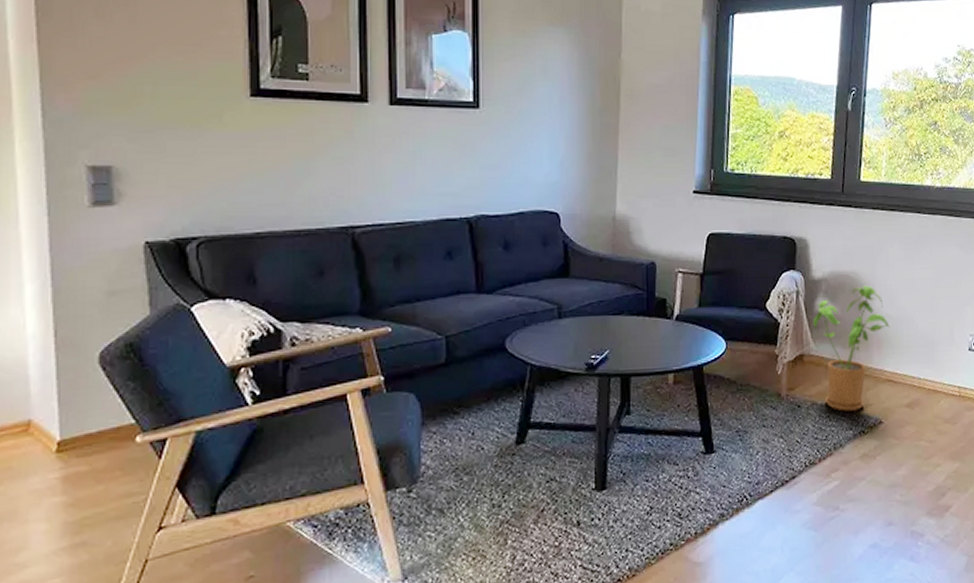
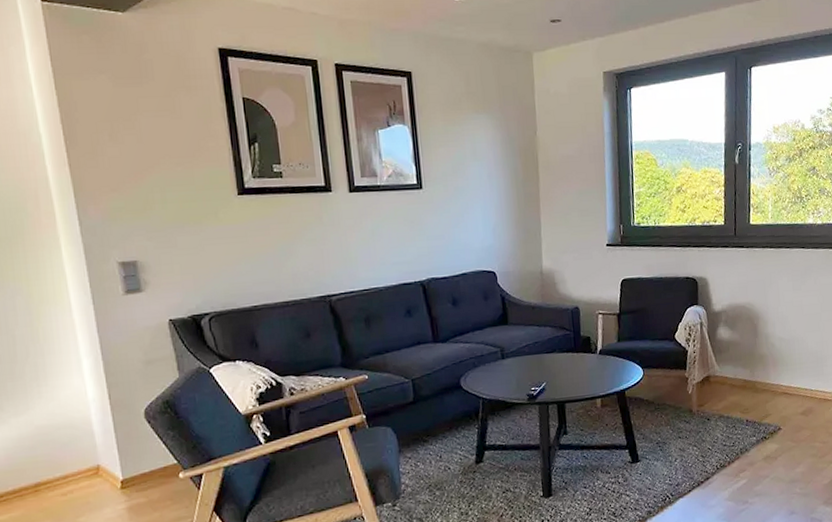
house plant: present [812,285,890,412] -> none [715,313,783,422]

